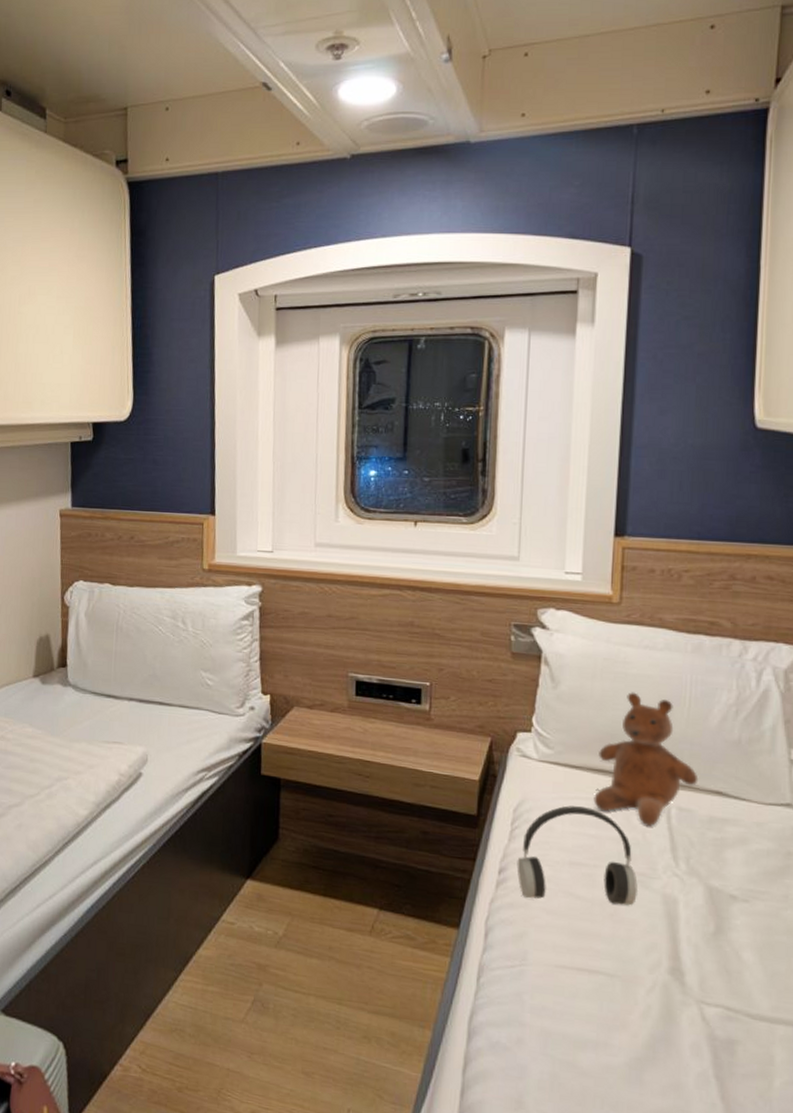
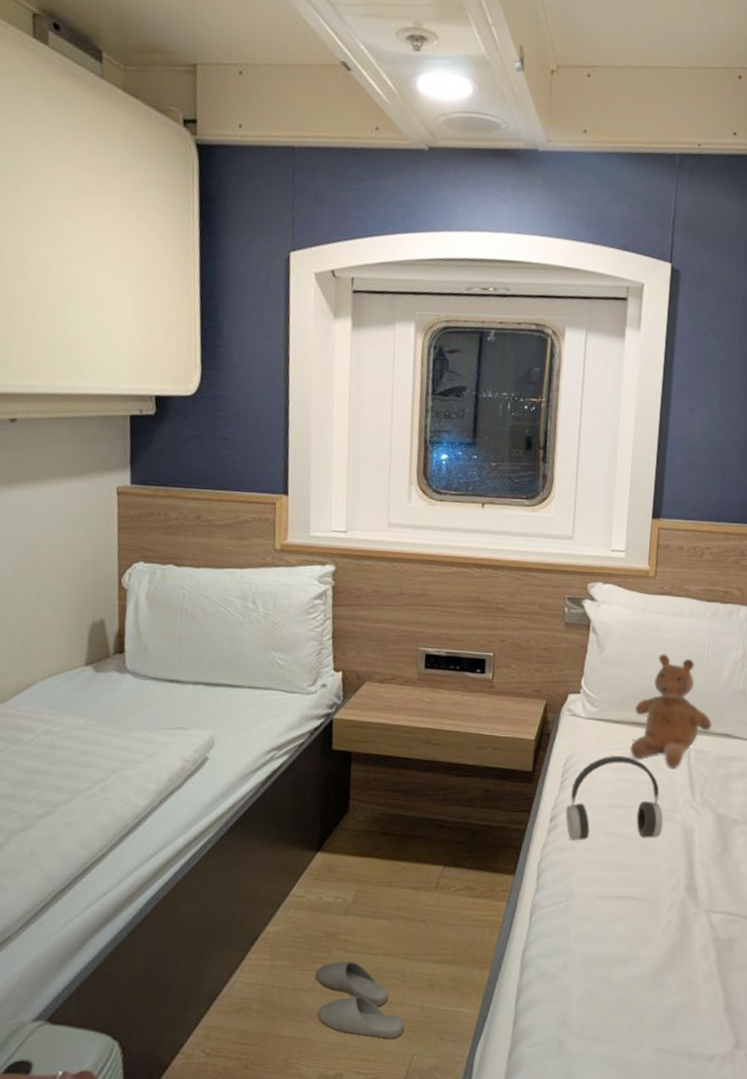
slippers: none [247,996,339,1088] -> present [315,961,404,1039]

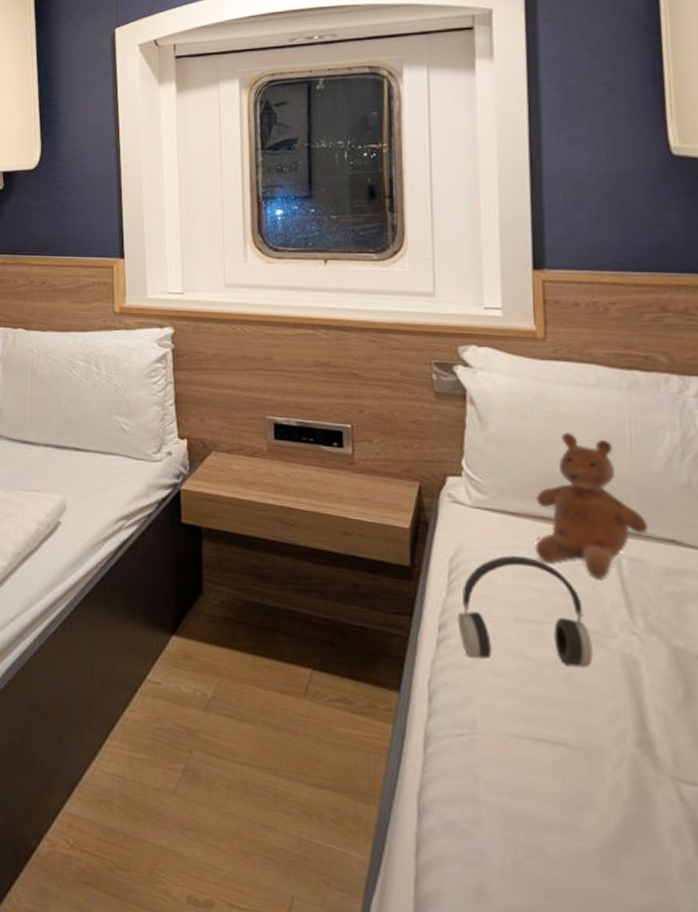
slippers: present [315,961,404,1039] -> none [178,765,280,871]

